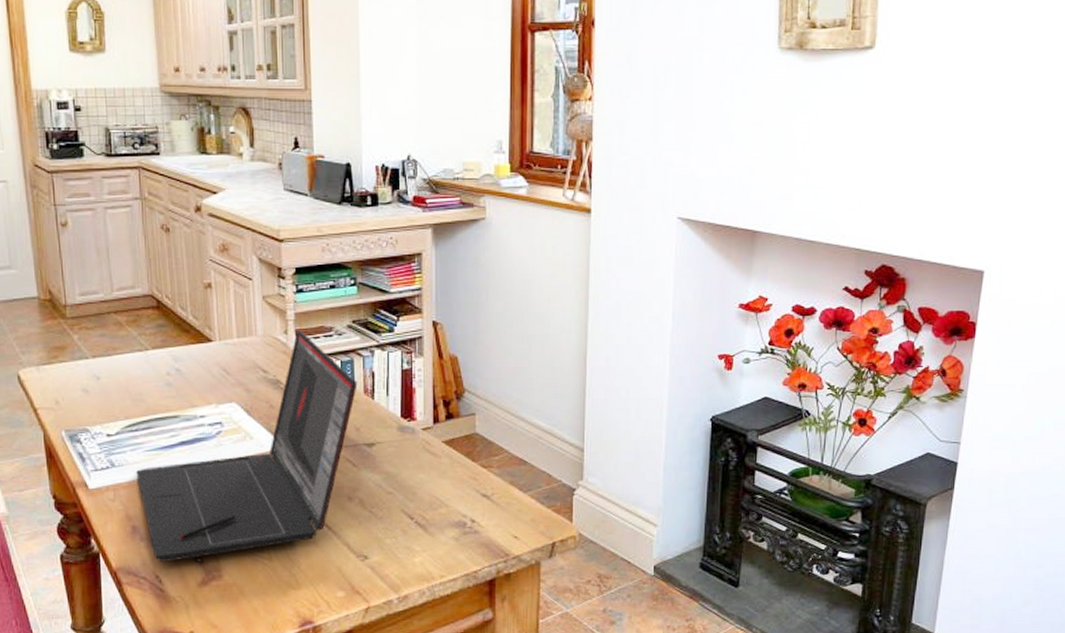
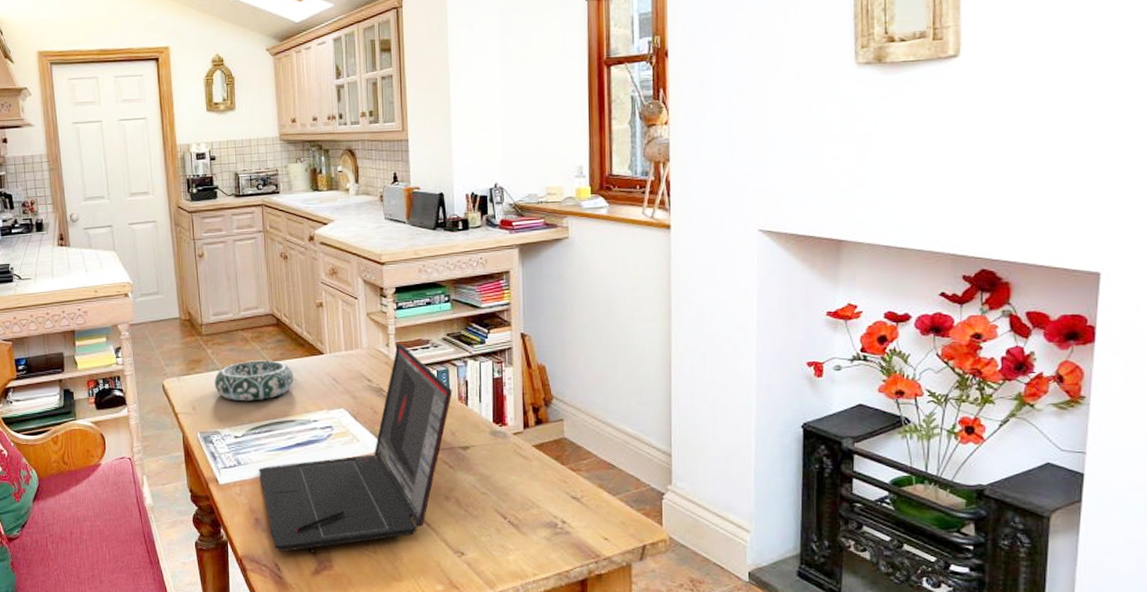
decorative bowl: none [82,348,178,395] -> present [215,360,294,401]

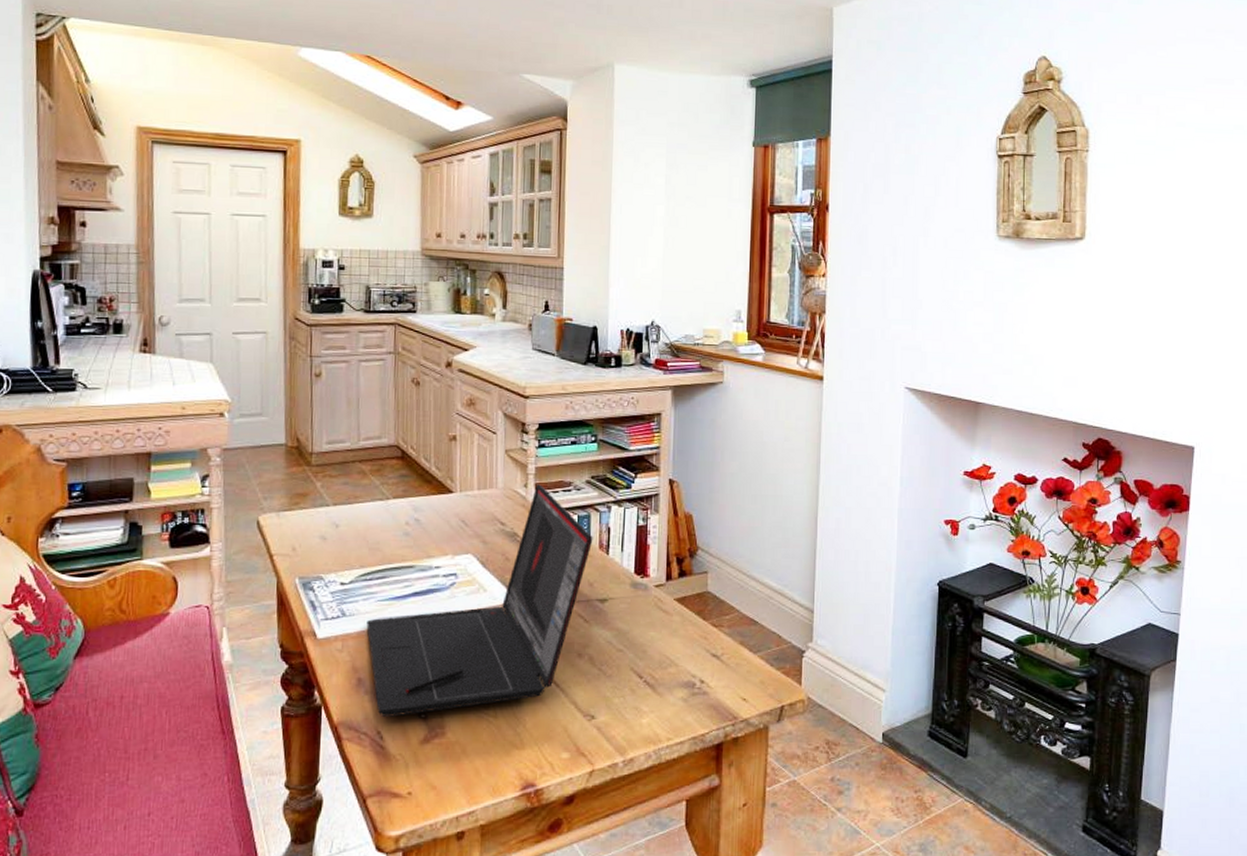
decorative bowl: present [215,360,294,401] -> none [322,497,417,543]

